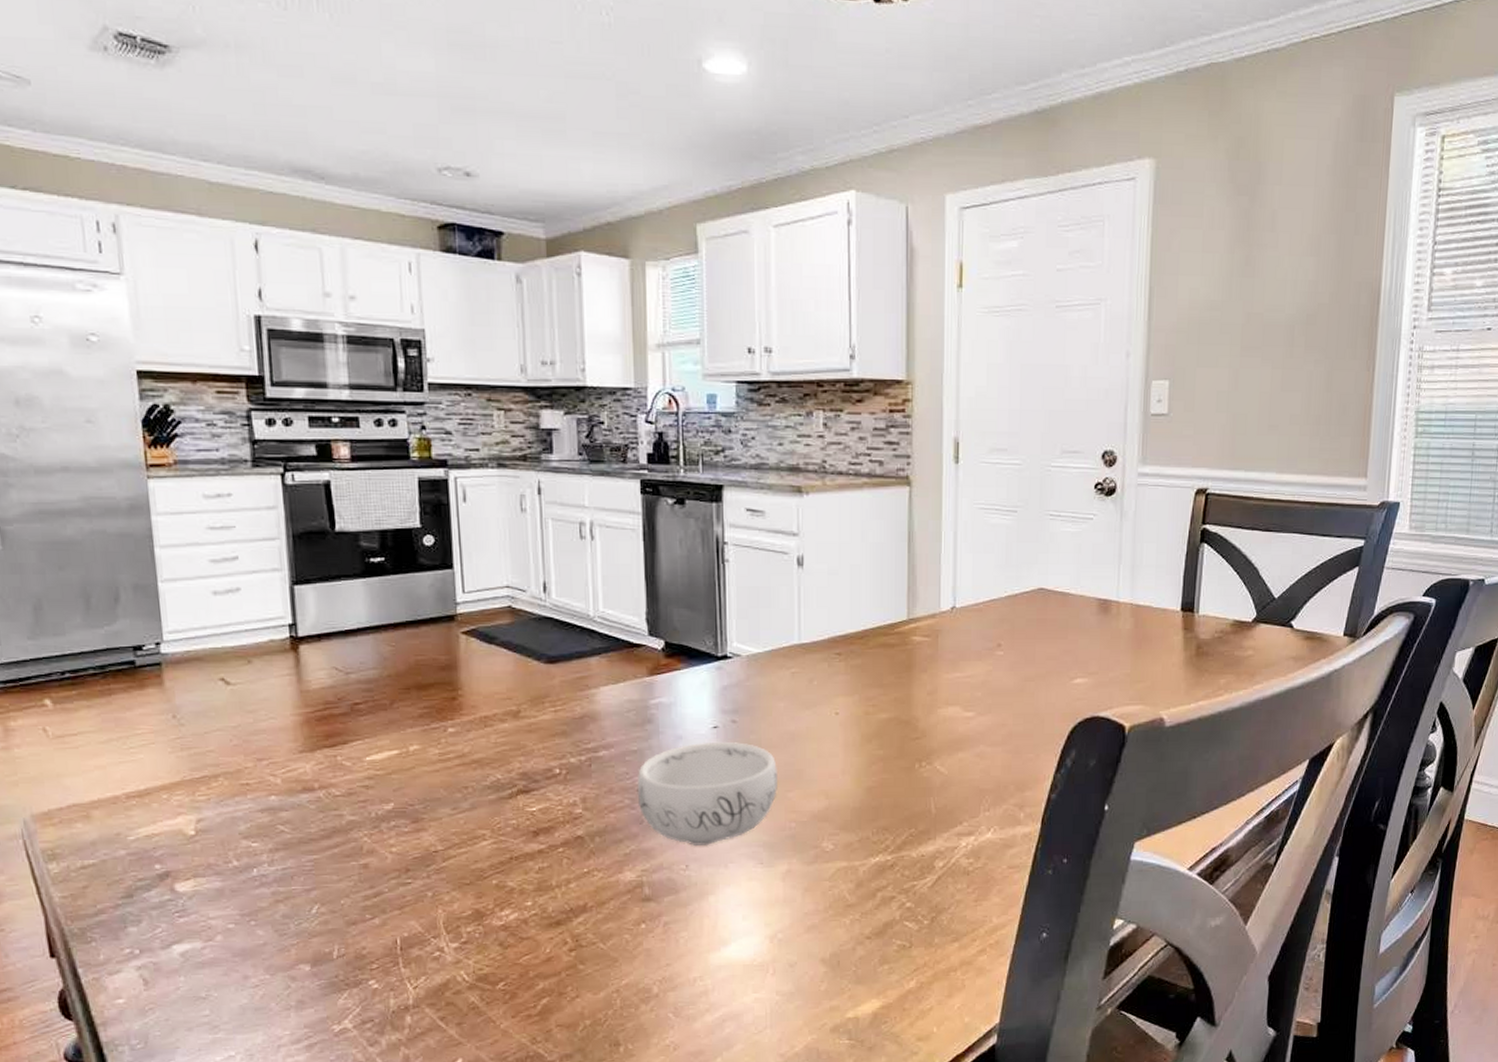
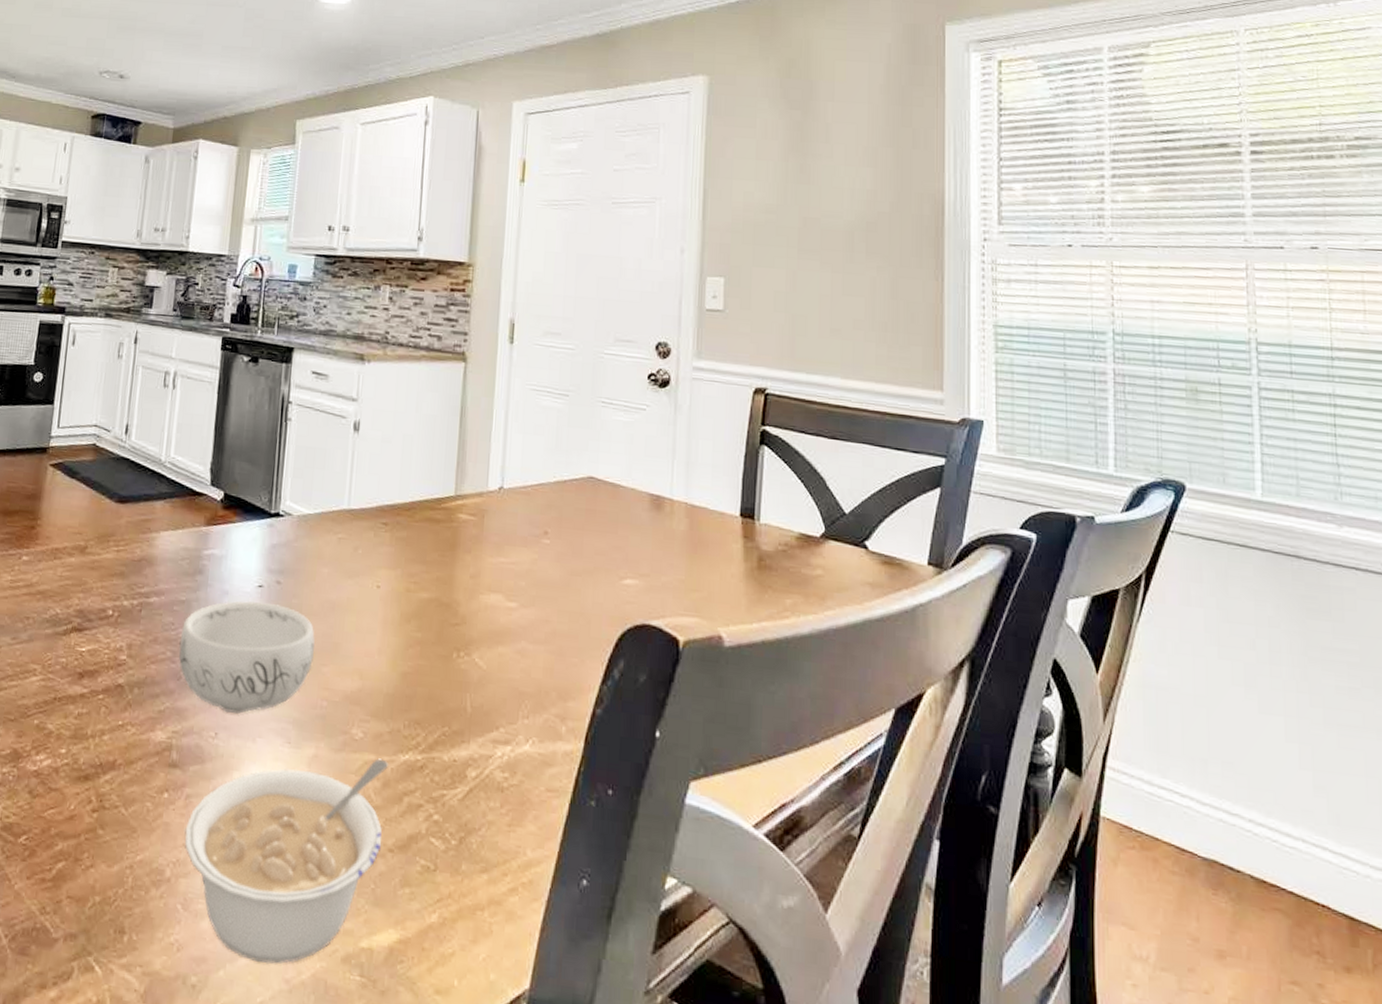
legume: none [667,864,861,1046] -> present [184,758,389,964]

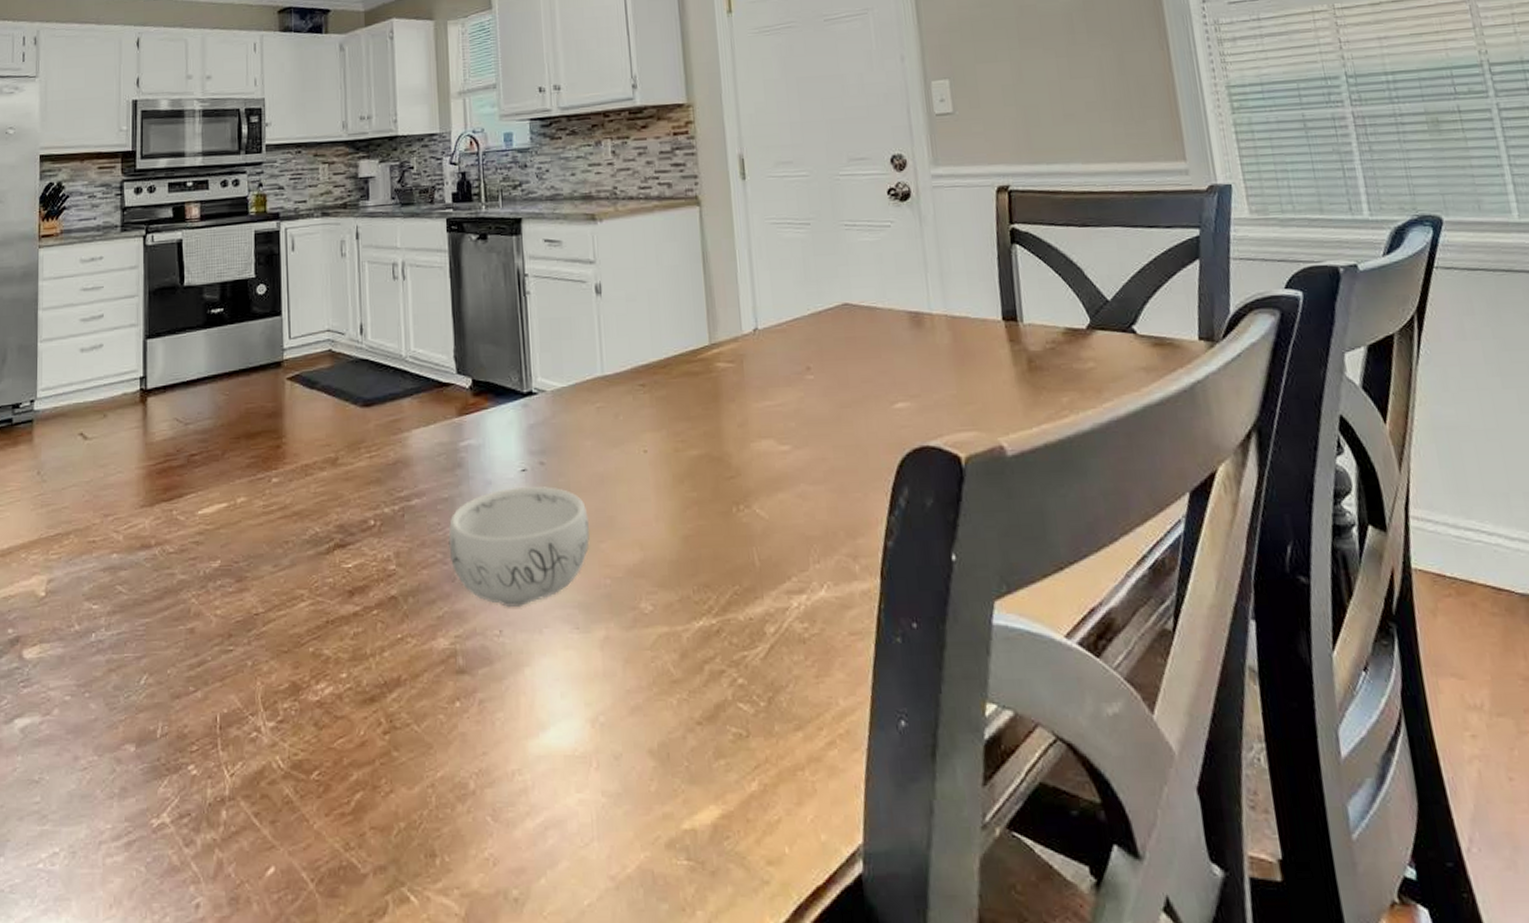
legume: present [184,758,389,964] -> none [483,629,690,864]

